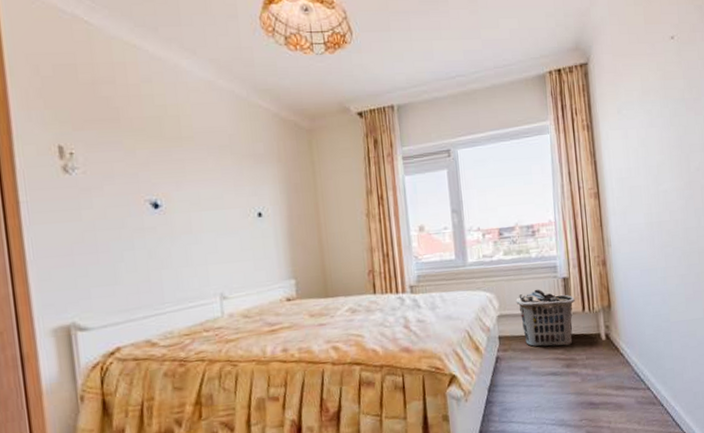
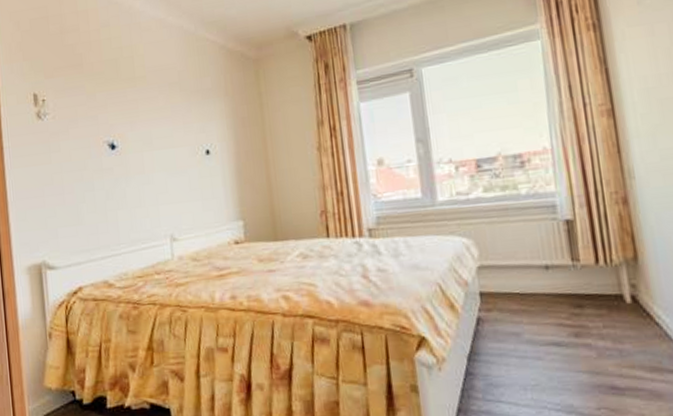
clothes hamper: present [516,289,575,347] -> none [501,234,584,309]

